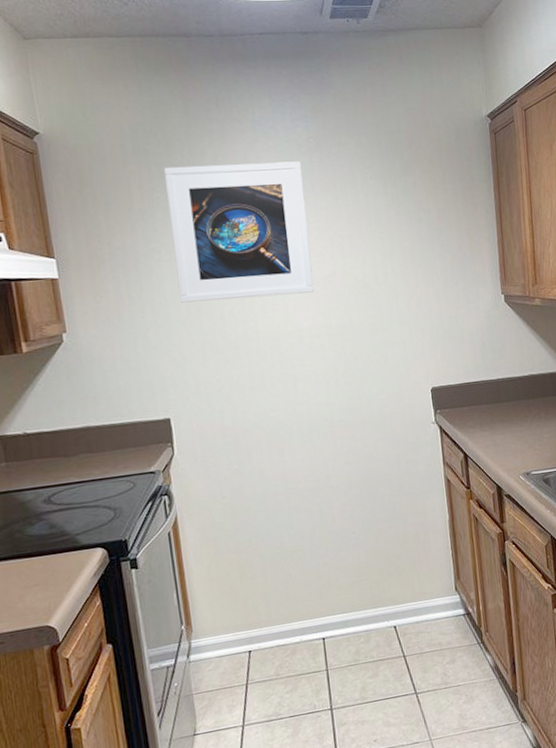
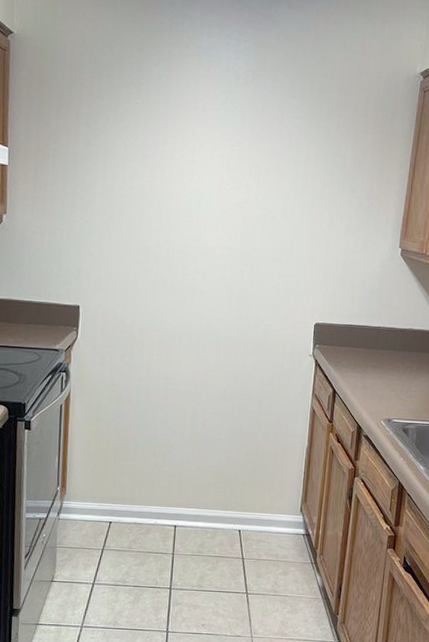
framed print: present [164,161,314,303] -> none [106,79,237,215]

